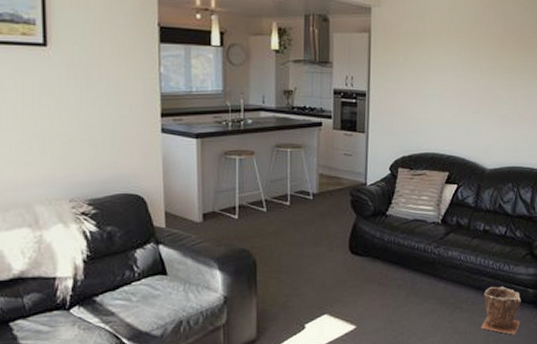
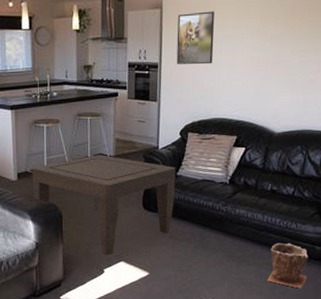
coffee table: none [220,192,385,308] -> present [32,155,176,255]
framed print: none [386,39,425,95] -> present [177,11,215,65]

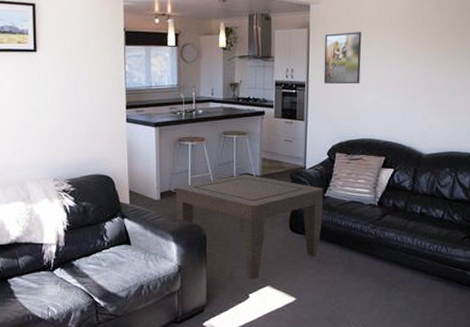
plant pot: present [267,242,309,289] -> none [418,267,460,316]

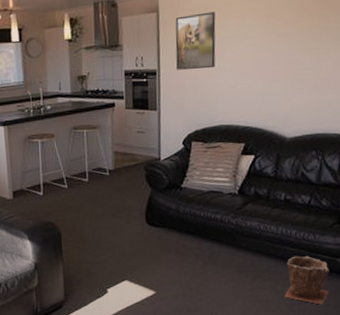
coffee table: present [175,174,324,279] -> none [27,169,181,274]
plant pot: none [418,267,460,316] -> present [284,256,329,305]

